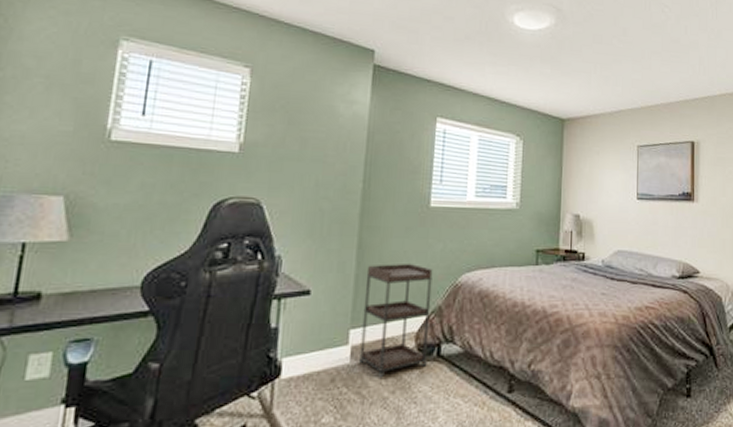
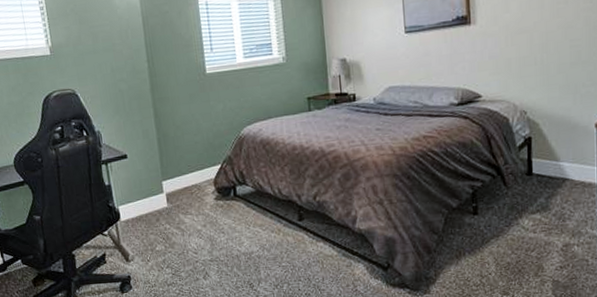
shelving unit: present [358,263,433,378] -> none [165,123,227,216]

